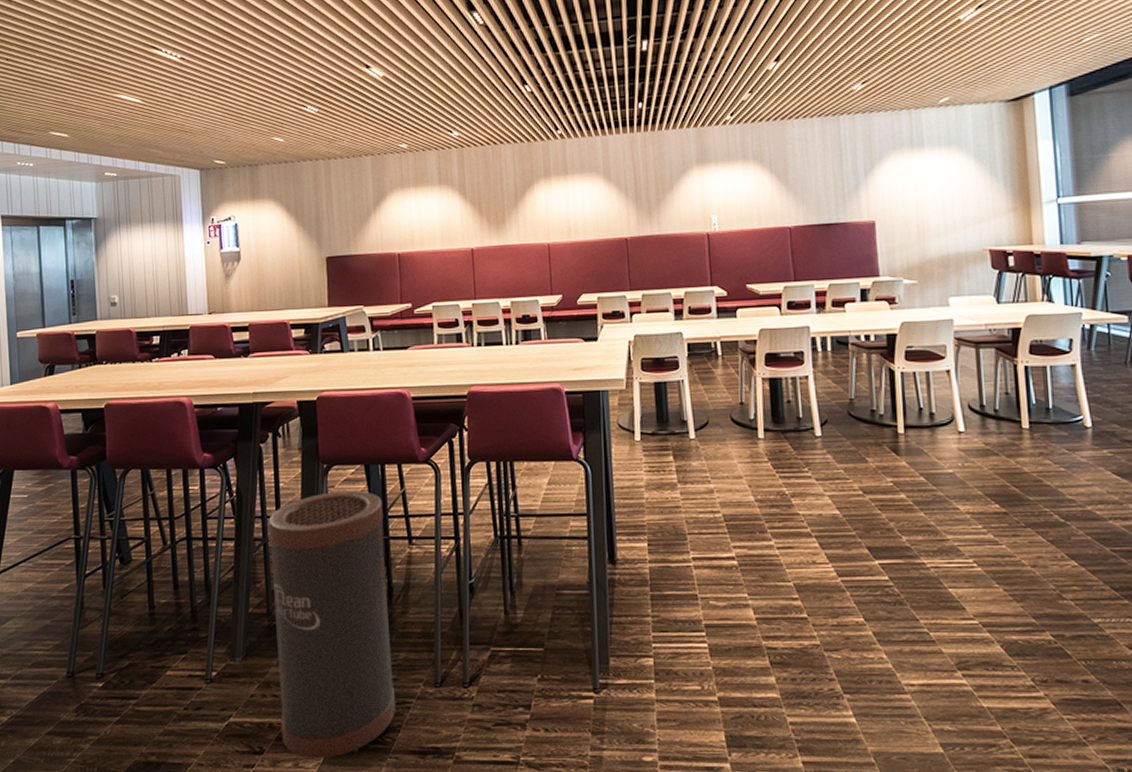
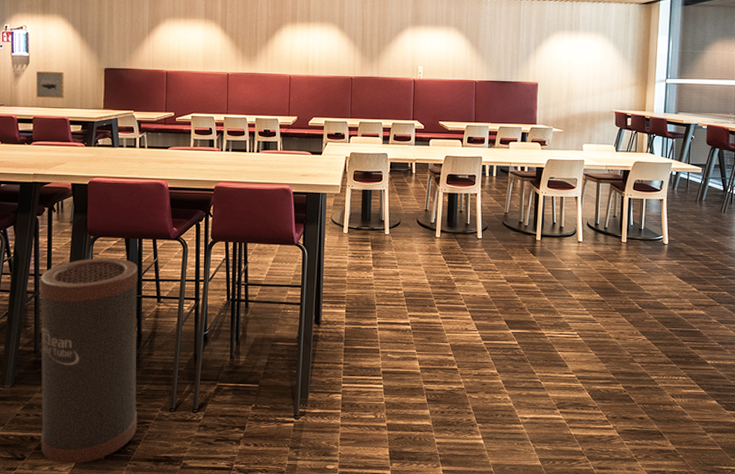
wall art: none [248,267,282,300] -> present [36,71,64,98]

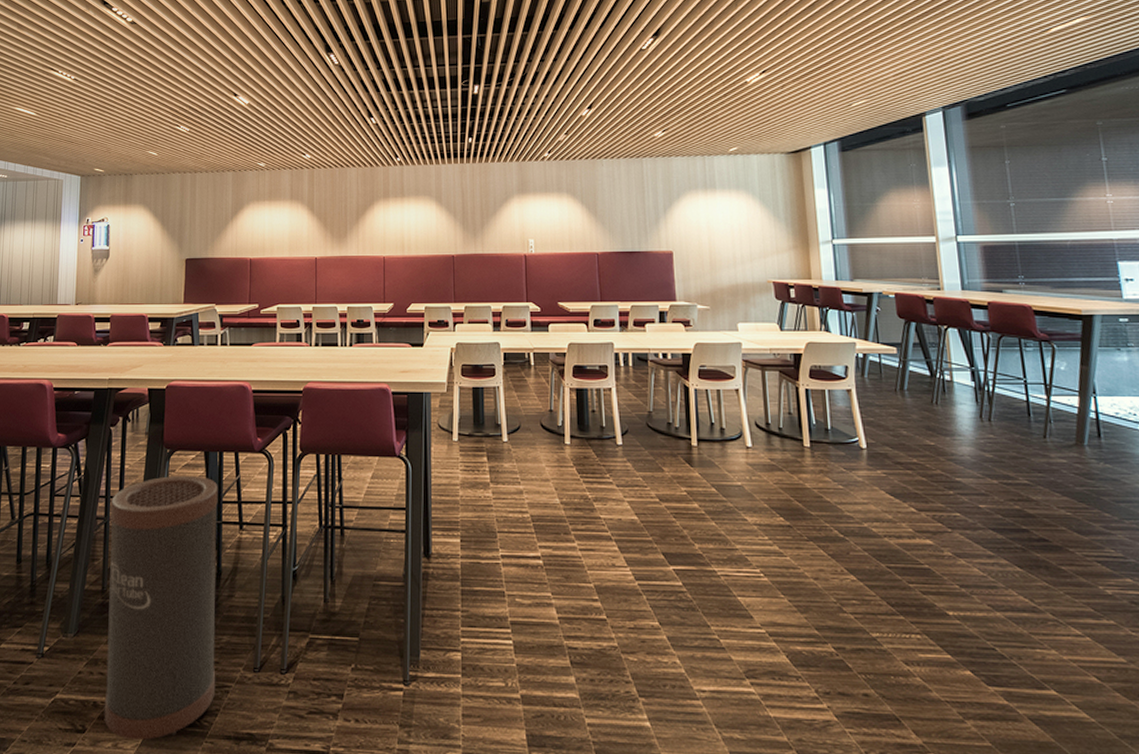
wall art: present [36,71,64,98] -> none [114,265,144,294]

